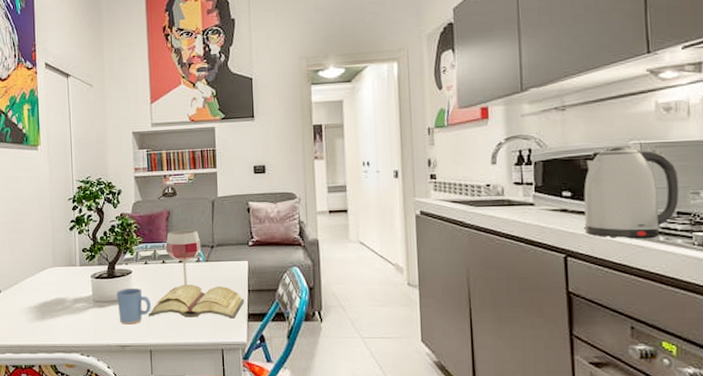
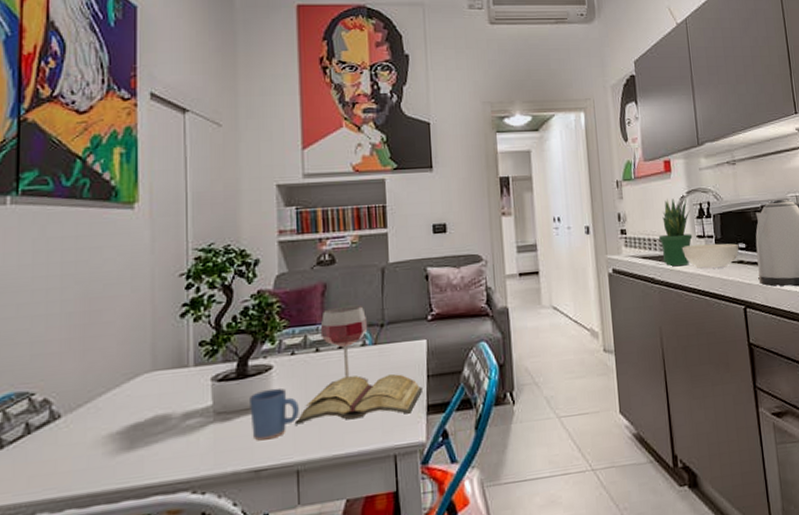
planter: none [470,145,509,212] -> present [658,198,693,267]
bowl: none [495,190,564,216] -> present [681,243,740,269]

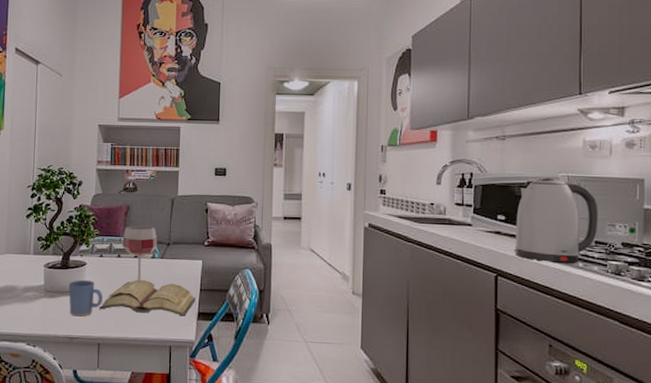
planter: present [658,198,693,267] -> none [416,166,451,229]
bowl: present [681,243,740,269] -> none [438,211,498,236]

